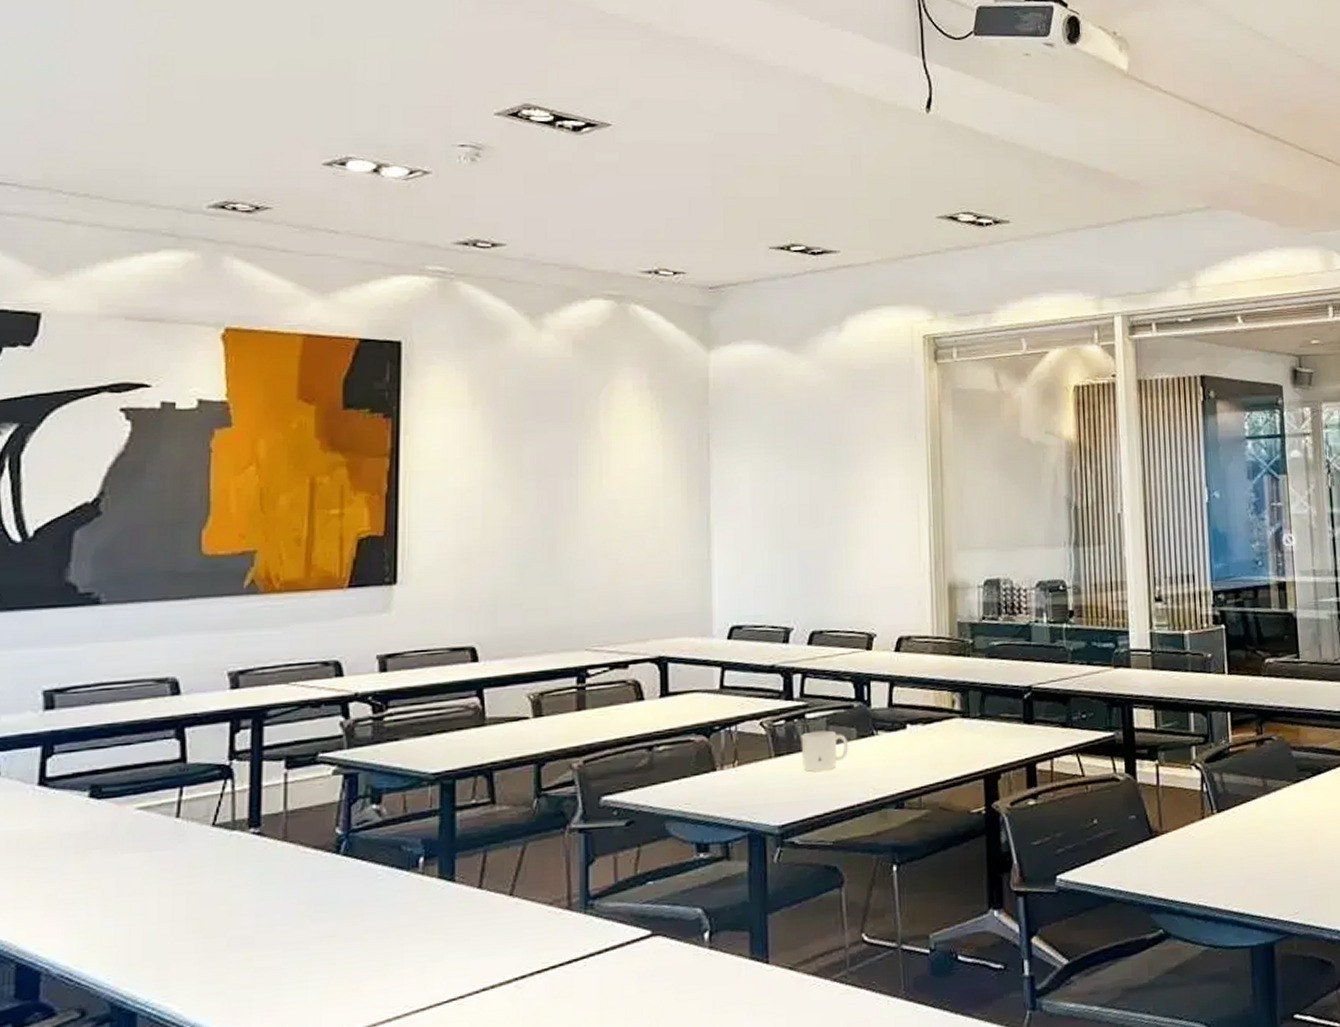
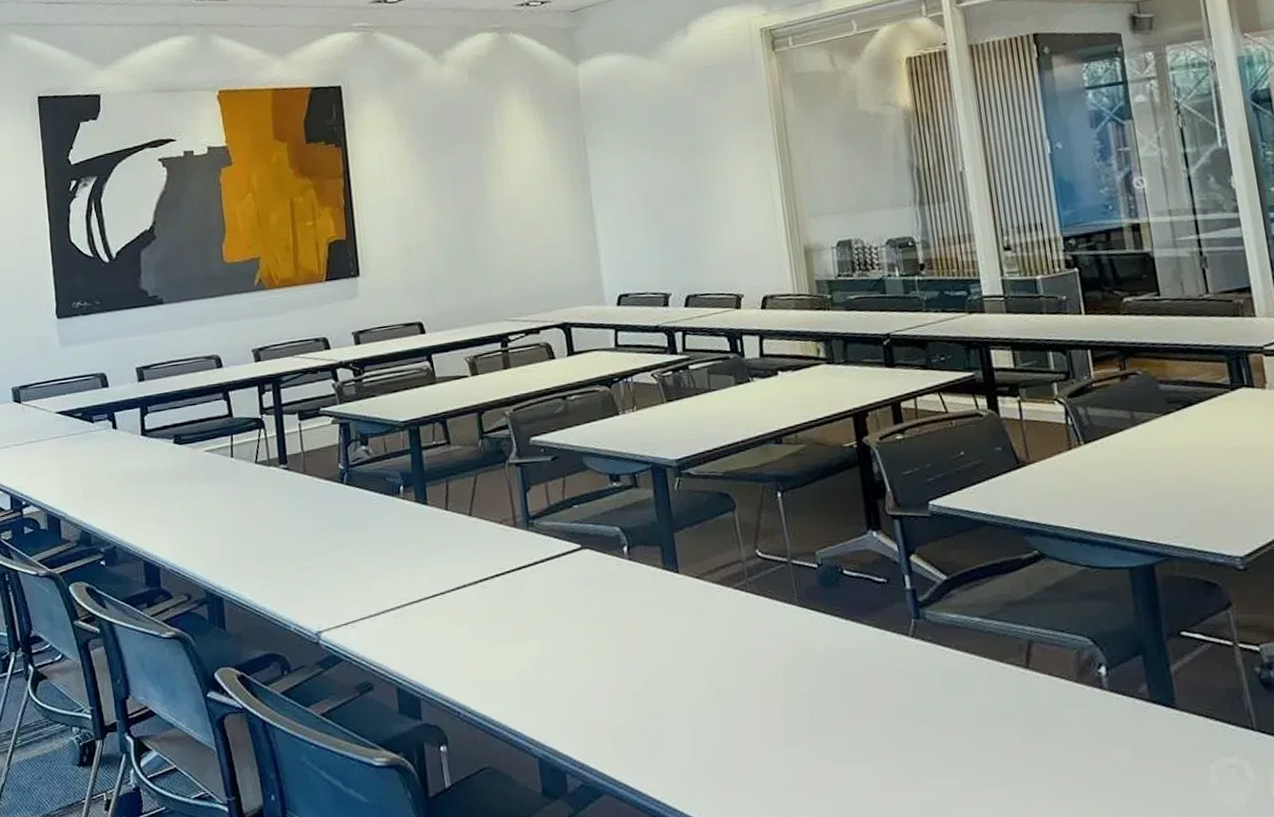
mug: present [801,730,849,773] -> none [686,378,729,415]

